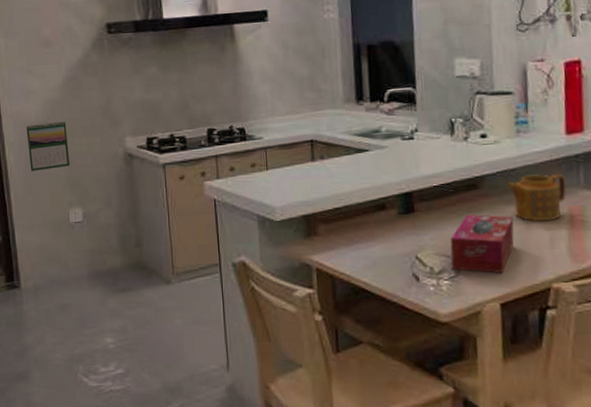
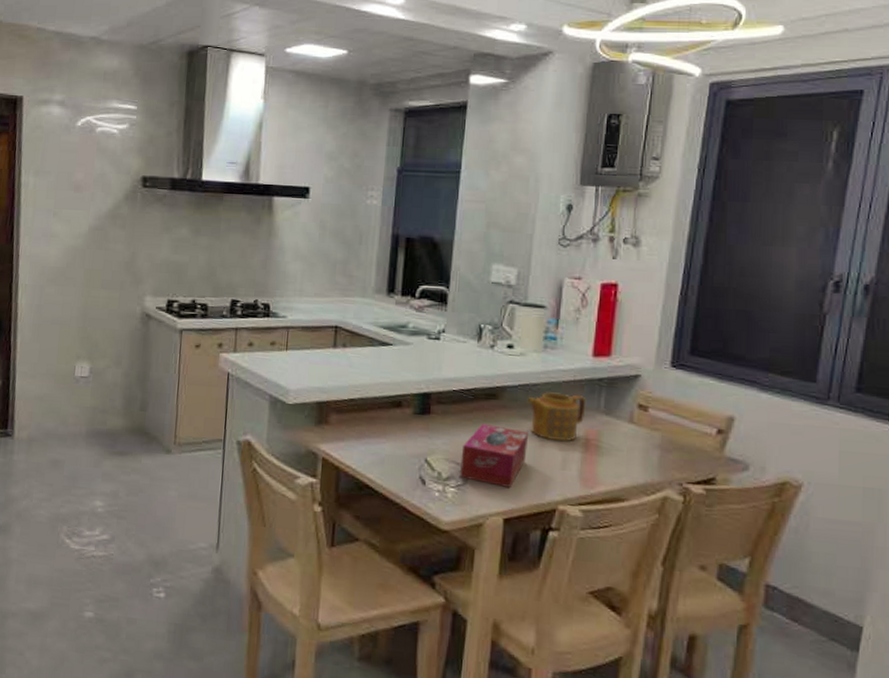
calendar: present [26,121,70,172] -> none [41,268,86,319]

